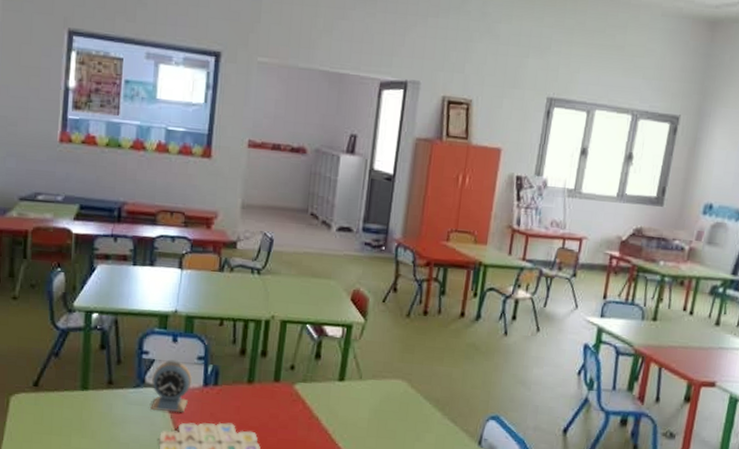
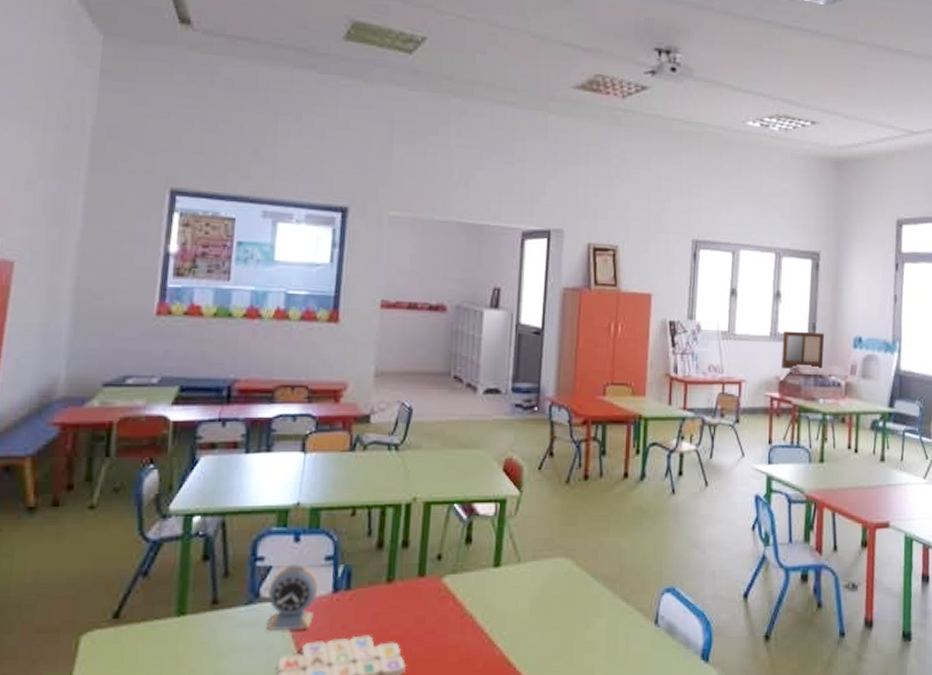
writing board: none [625,192,674,232] -> present [782,331,825,369]

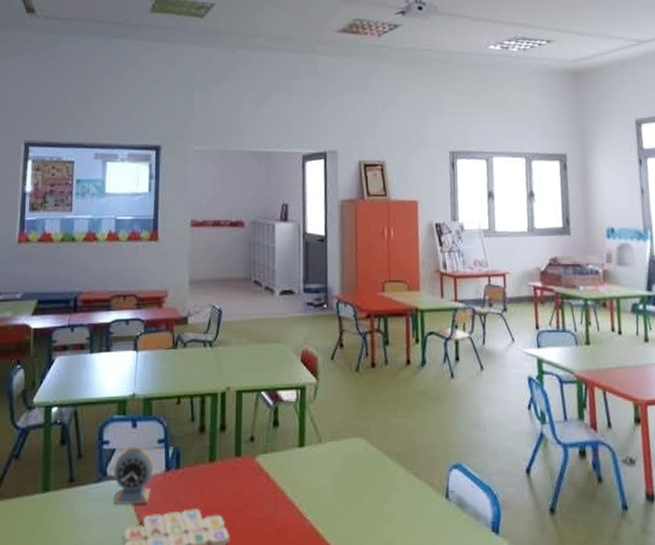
writing board: present [782,331,825,369] -> none [539,226,580,260]

